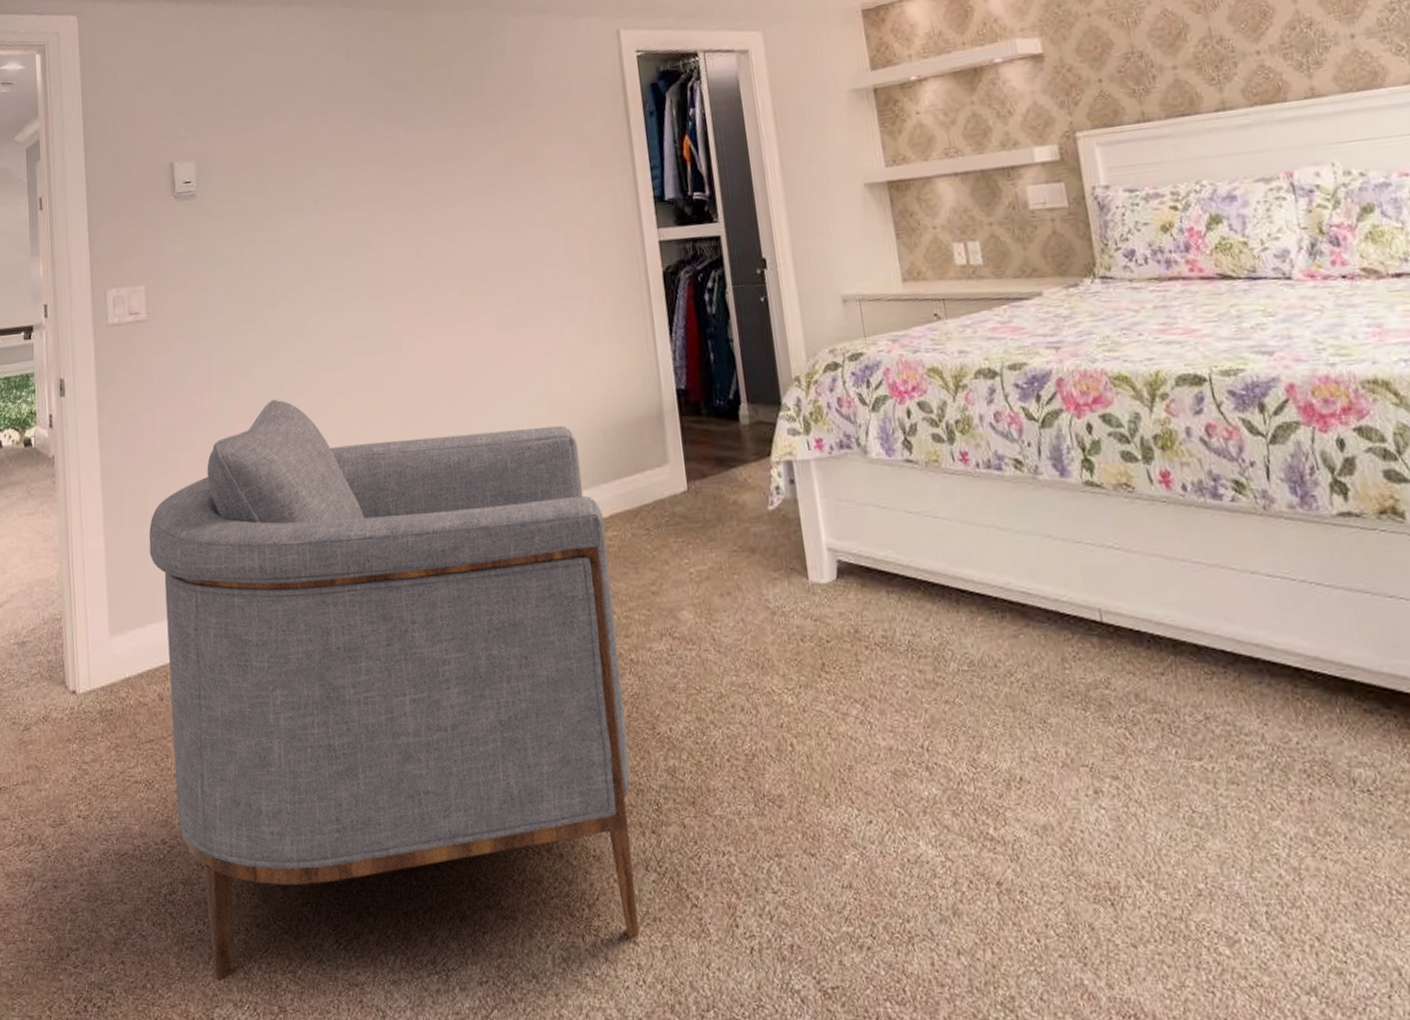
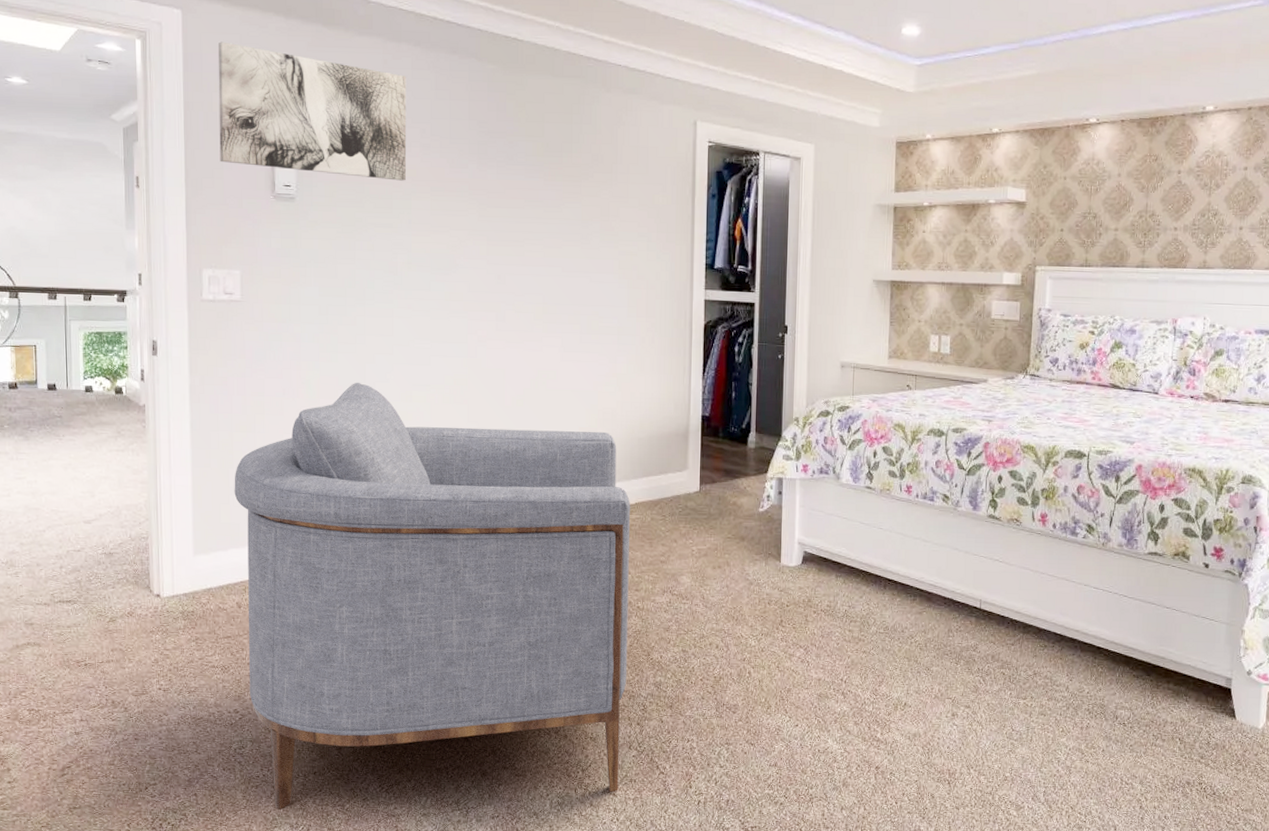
wall art: none [113,40,308,169] -> present [218,41,407,181]

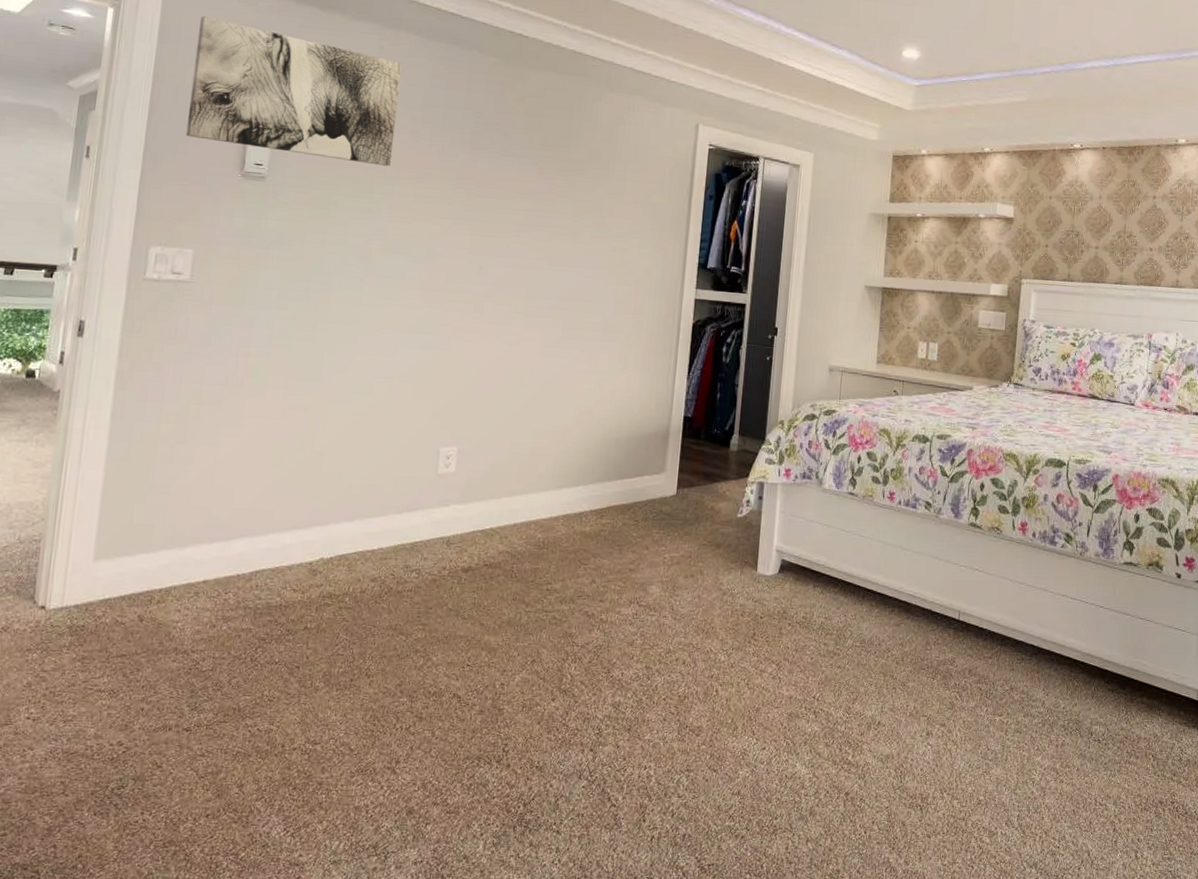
armchair: present [234,382,631,809] -> none [139,372,602,861]

